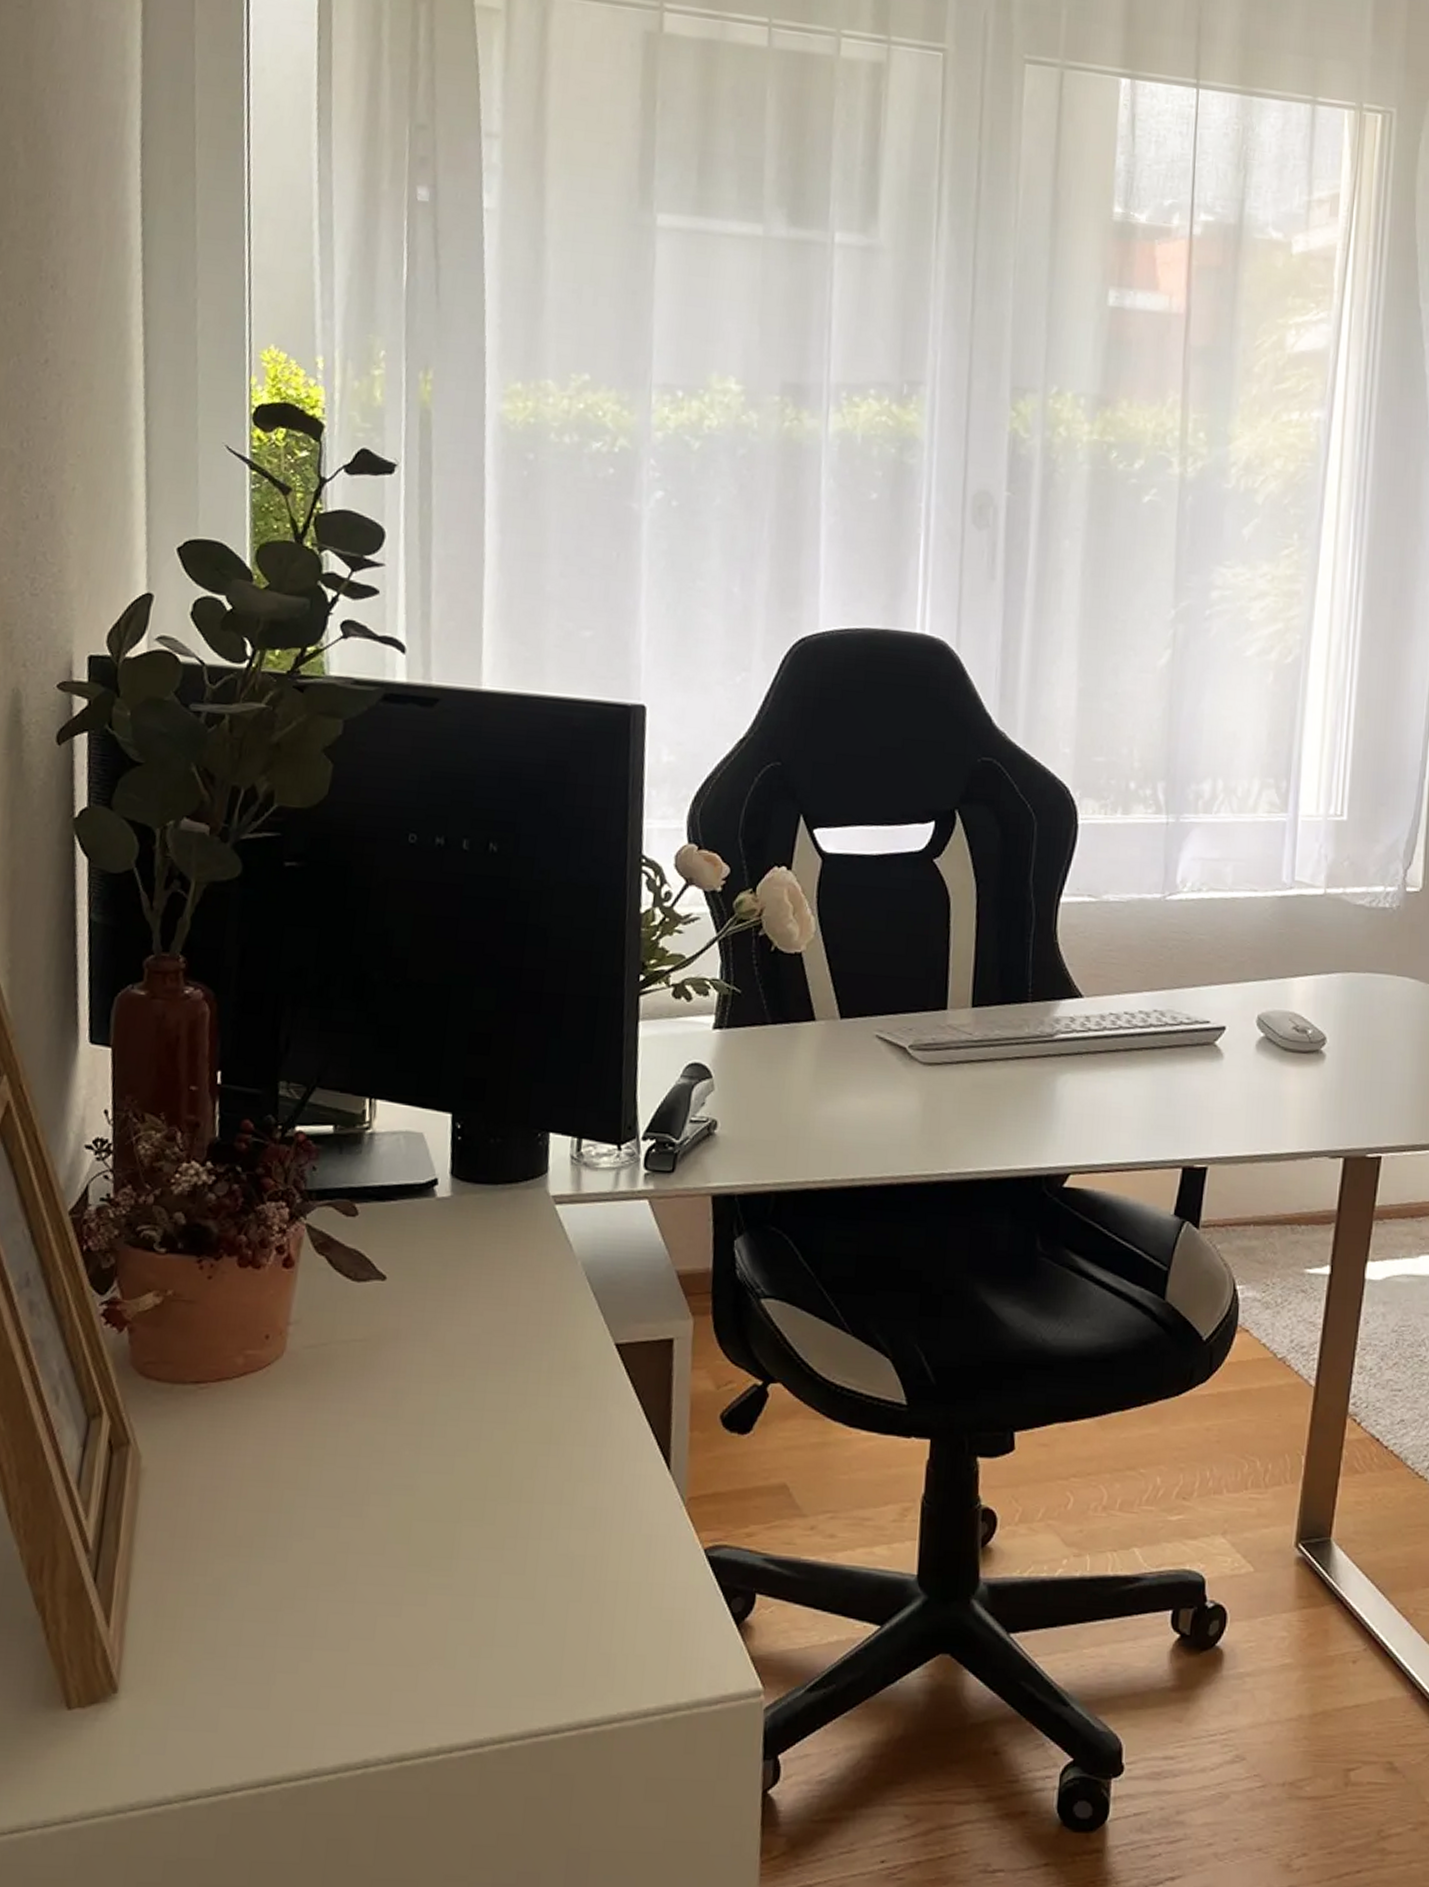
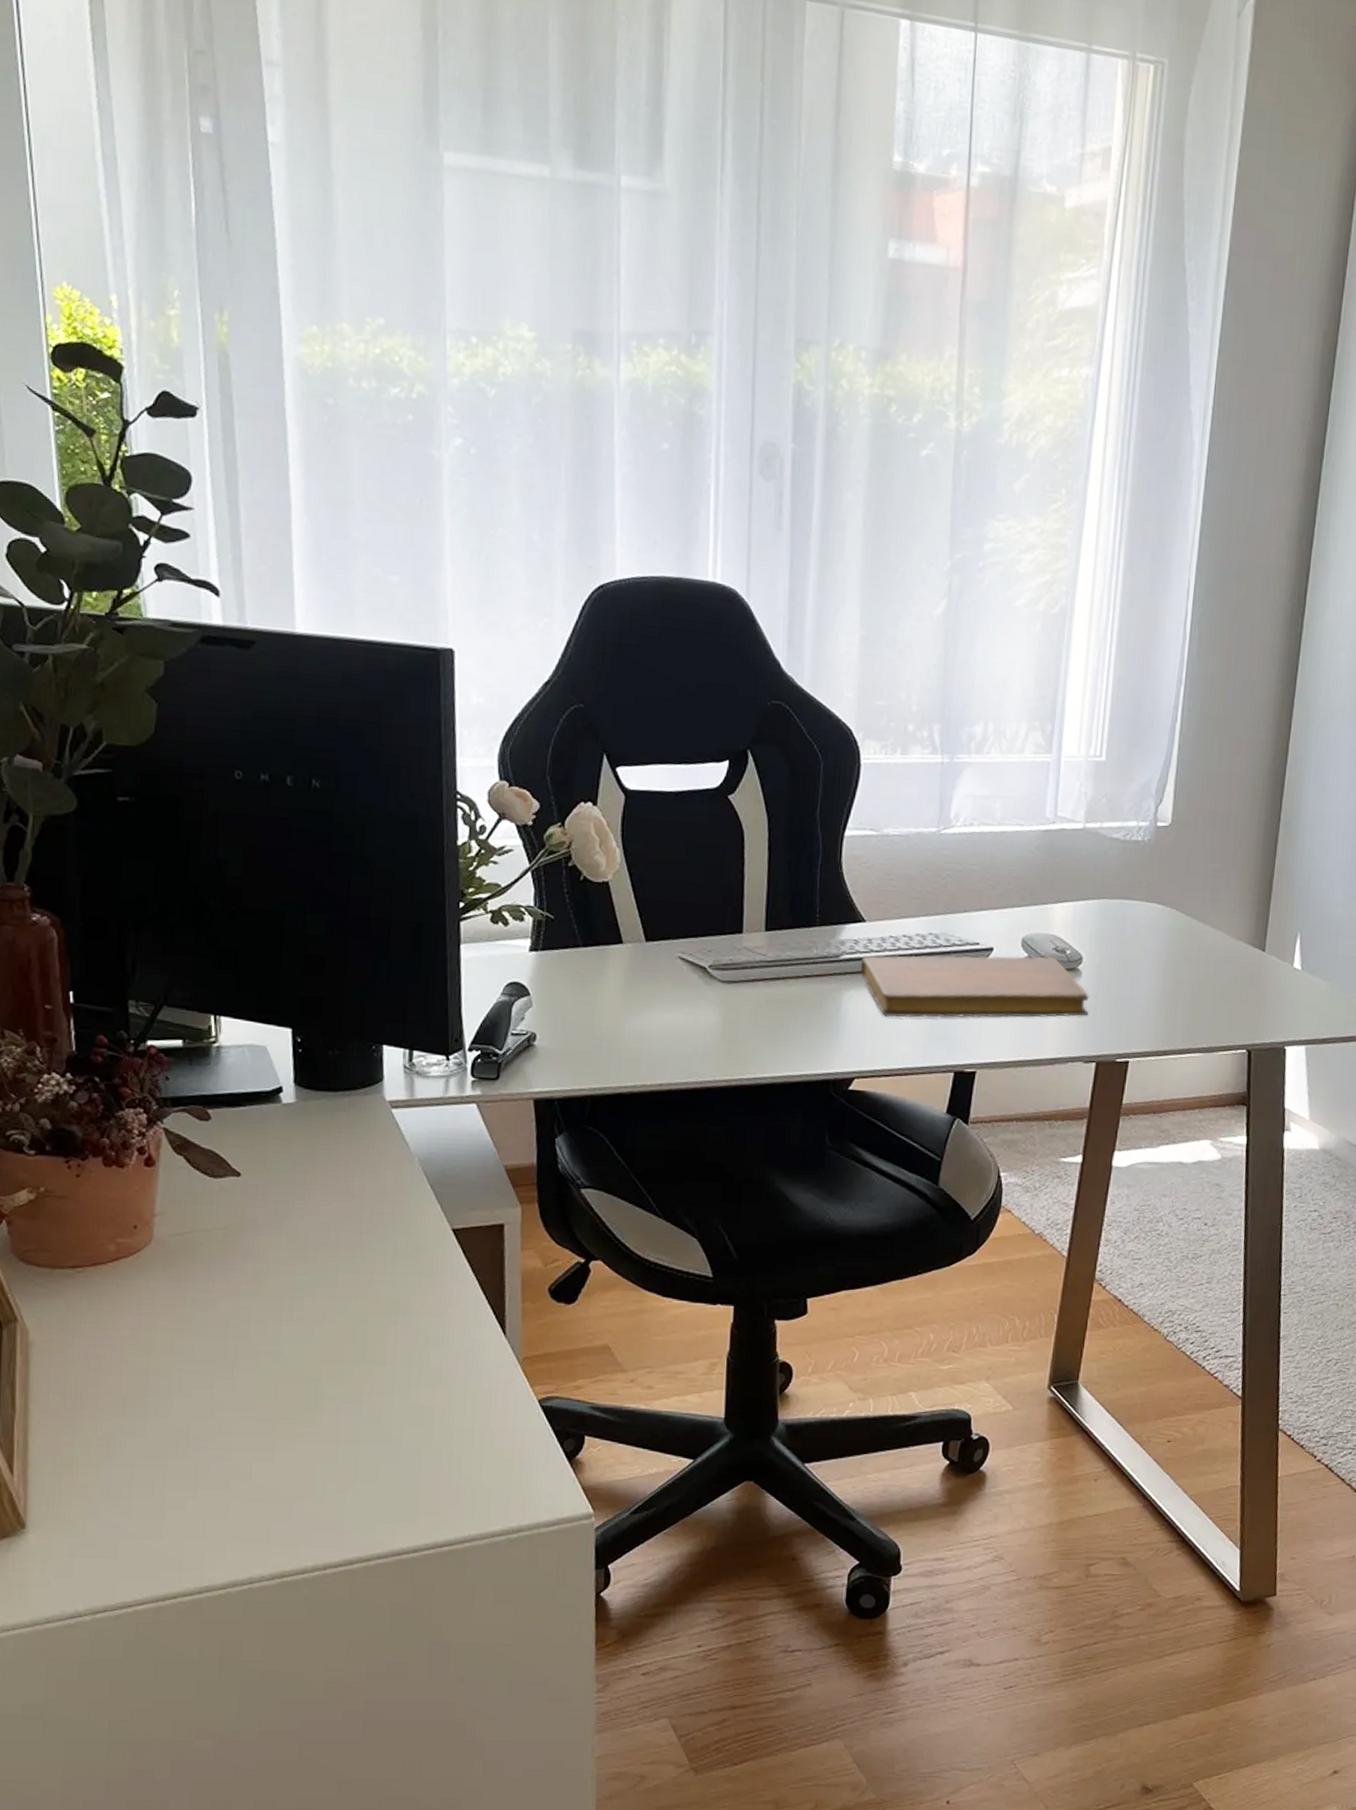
notebook: none [1077,1034,1334,1106] -> present [861,955,1089,1018]

